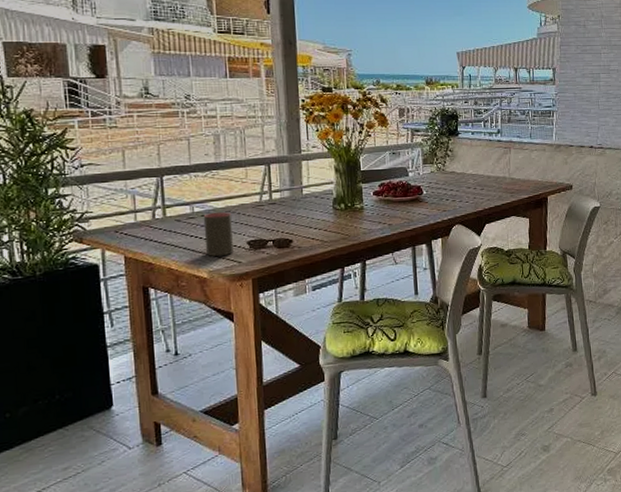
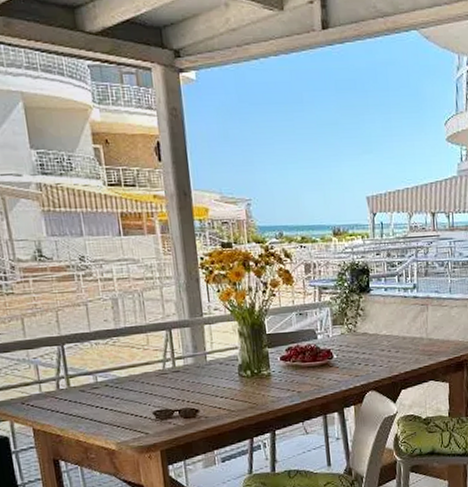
cup: present [203,212,233,257] -> none [107,381,140,428]

